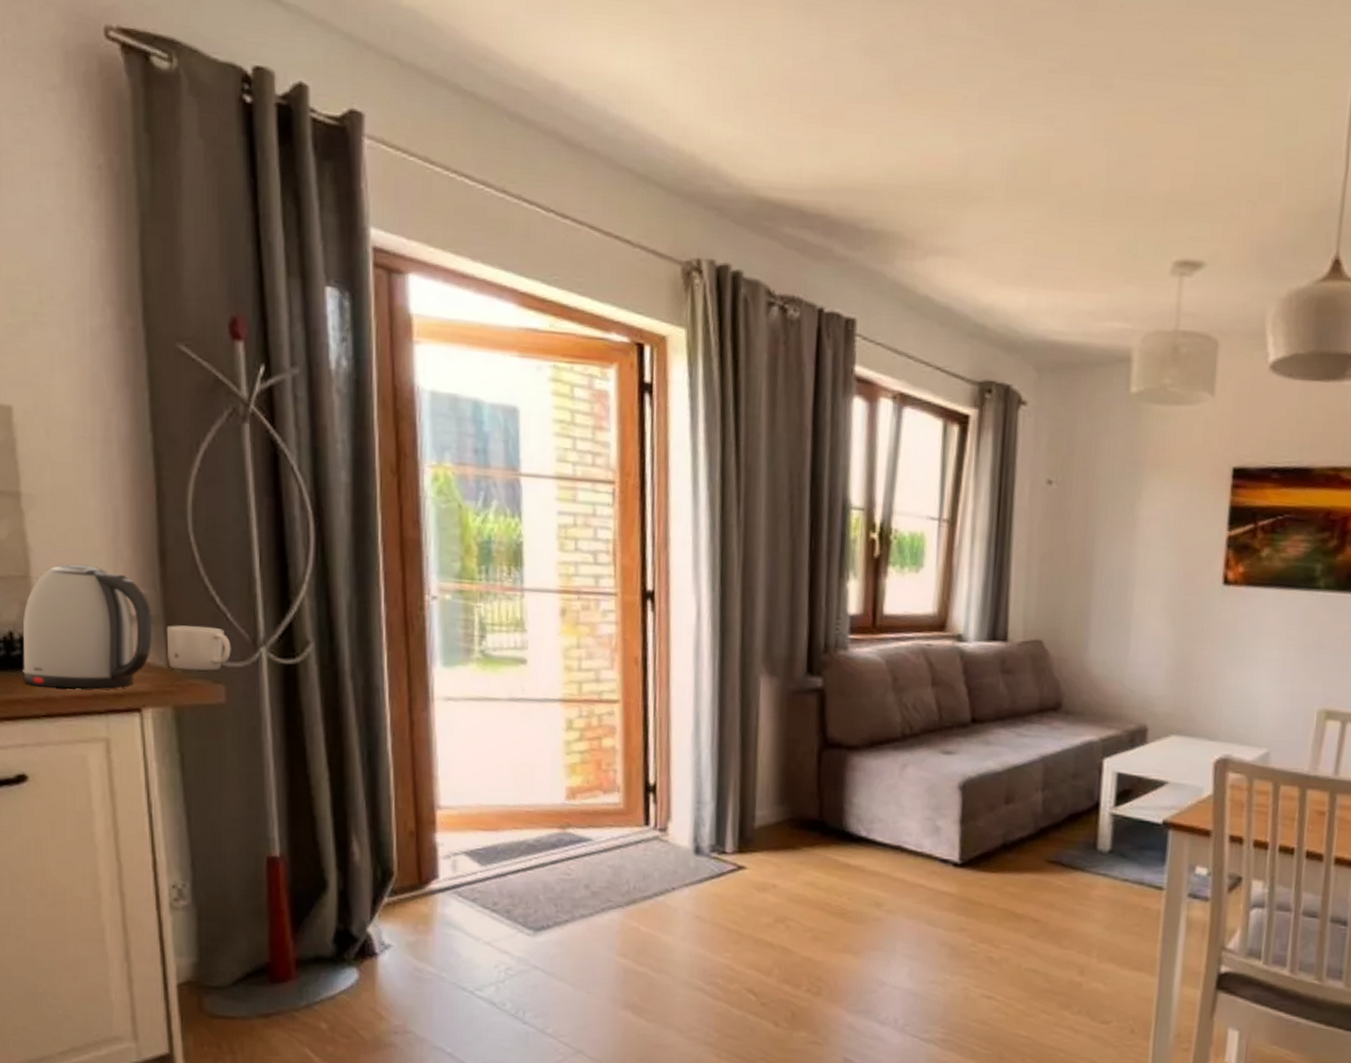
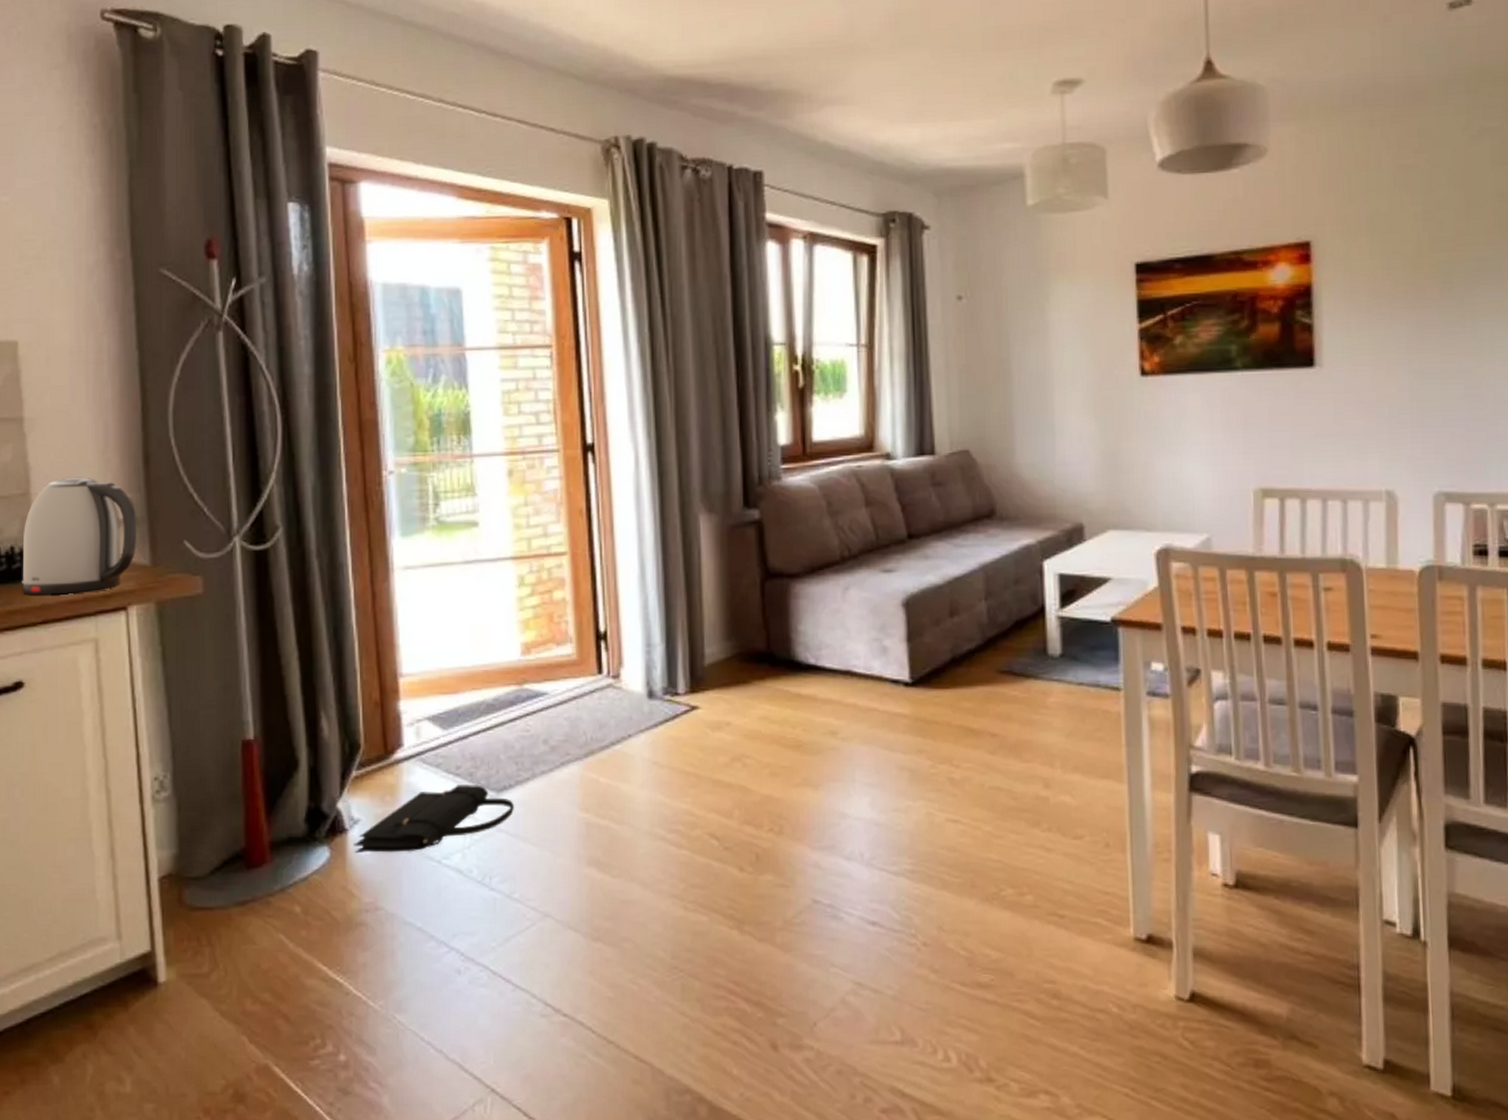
mug: present [166,625,231,672] -> none [150,522,208,566]
handbag: none [384,920,551,981] -> present [354,783,514,854]

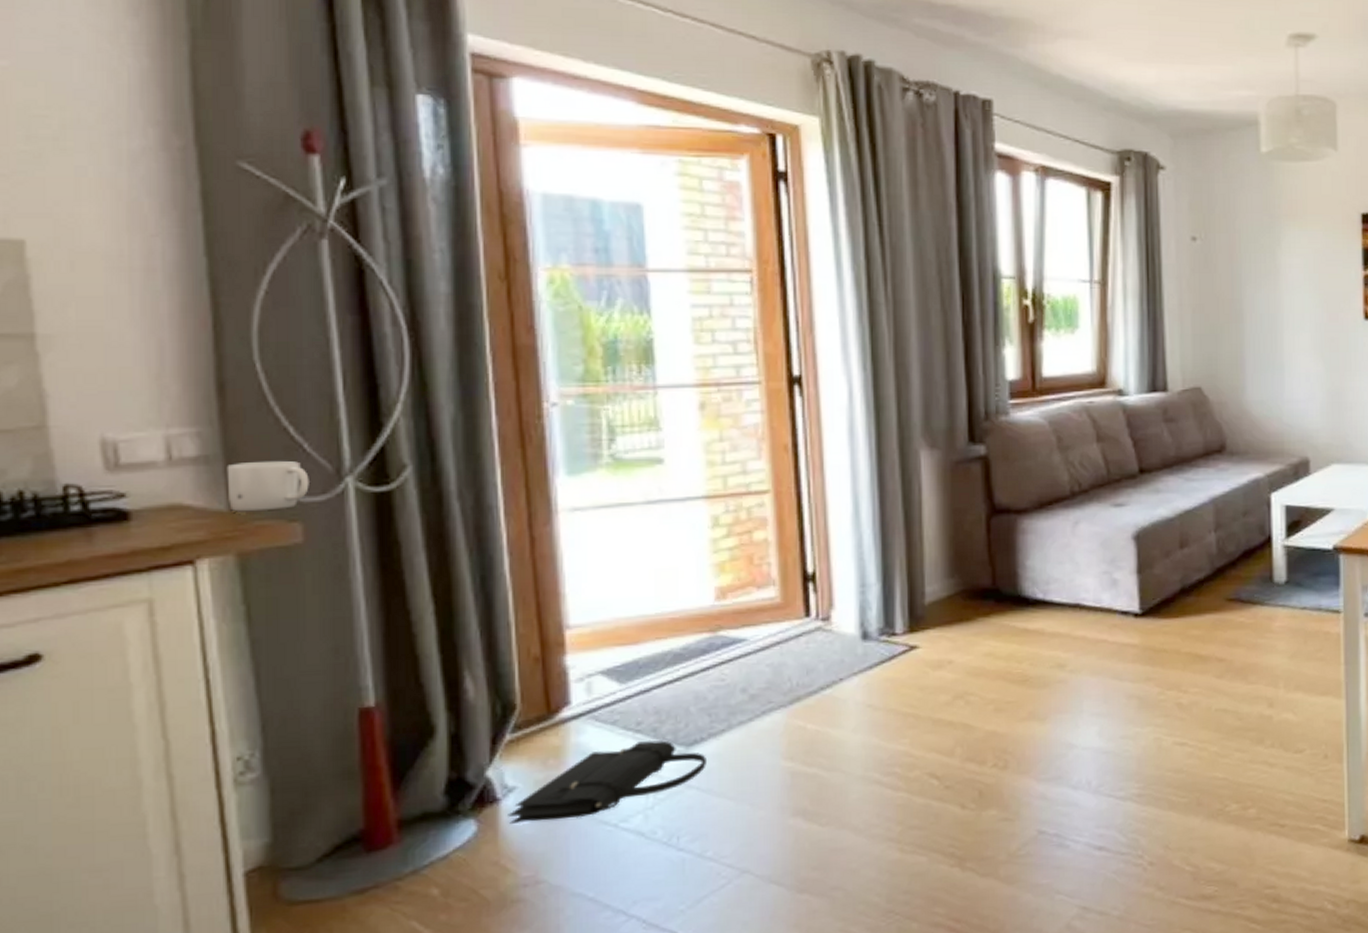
kettle: present [22,477,137,595] -> none [36,406,208,550]
mug: none [150,522,208,566] -> present [227,460,309,512]

